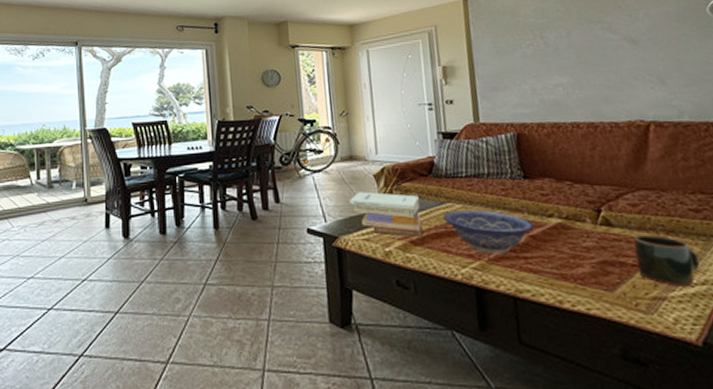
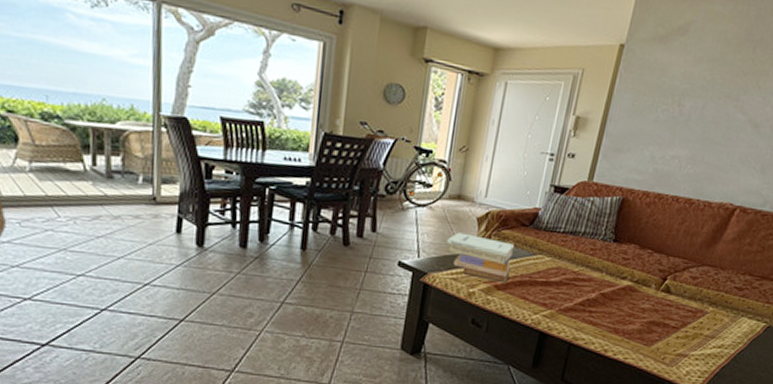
decorative bowl: present [443,210,535,255] -> none [530,262,608,307]
mug: present [633,235,700,287] -> none [675,303,726,348]

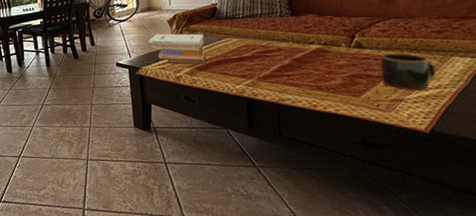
mug: none [675,303,726,348] -> present [380,53,436,91]

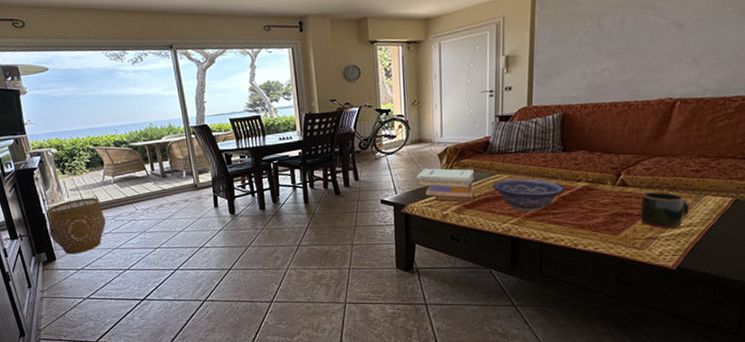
decorative bowl: none [222,42,298,74] -> present [492,178,565,213]

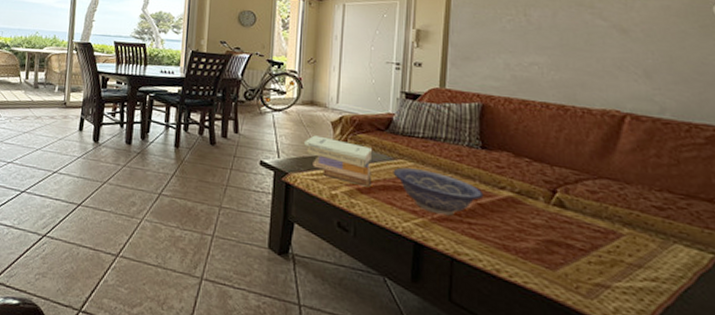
mug: present [640,191,690,229] -> none [584,221,653,280]

